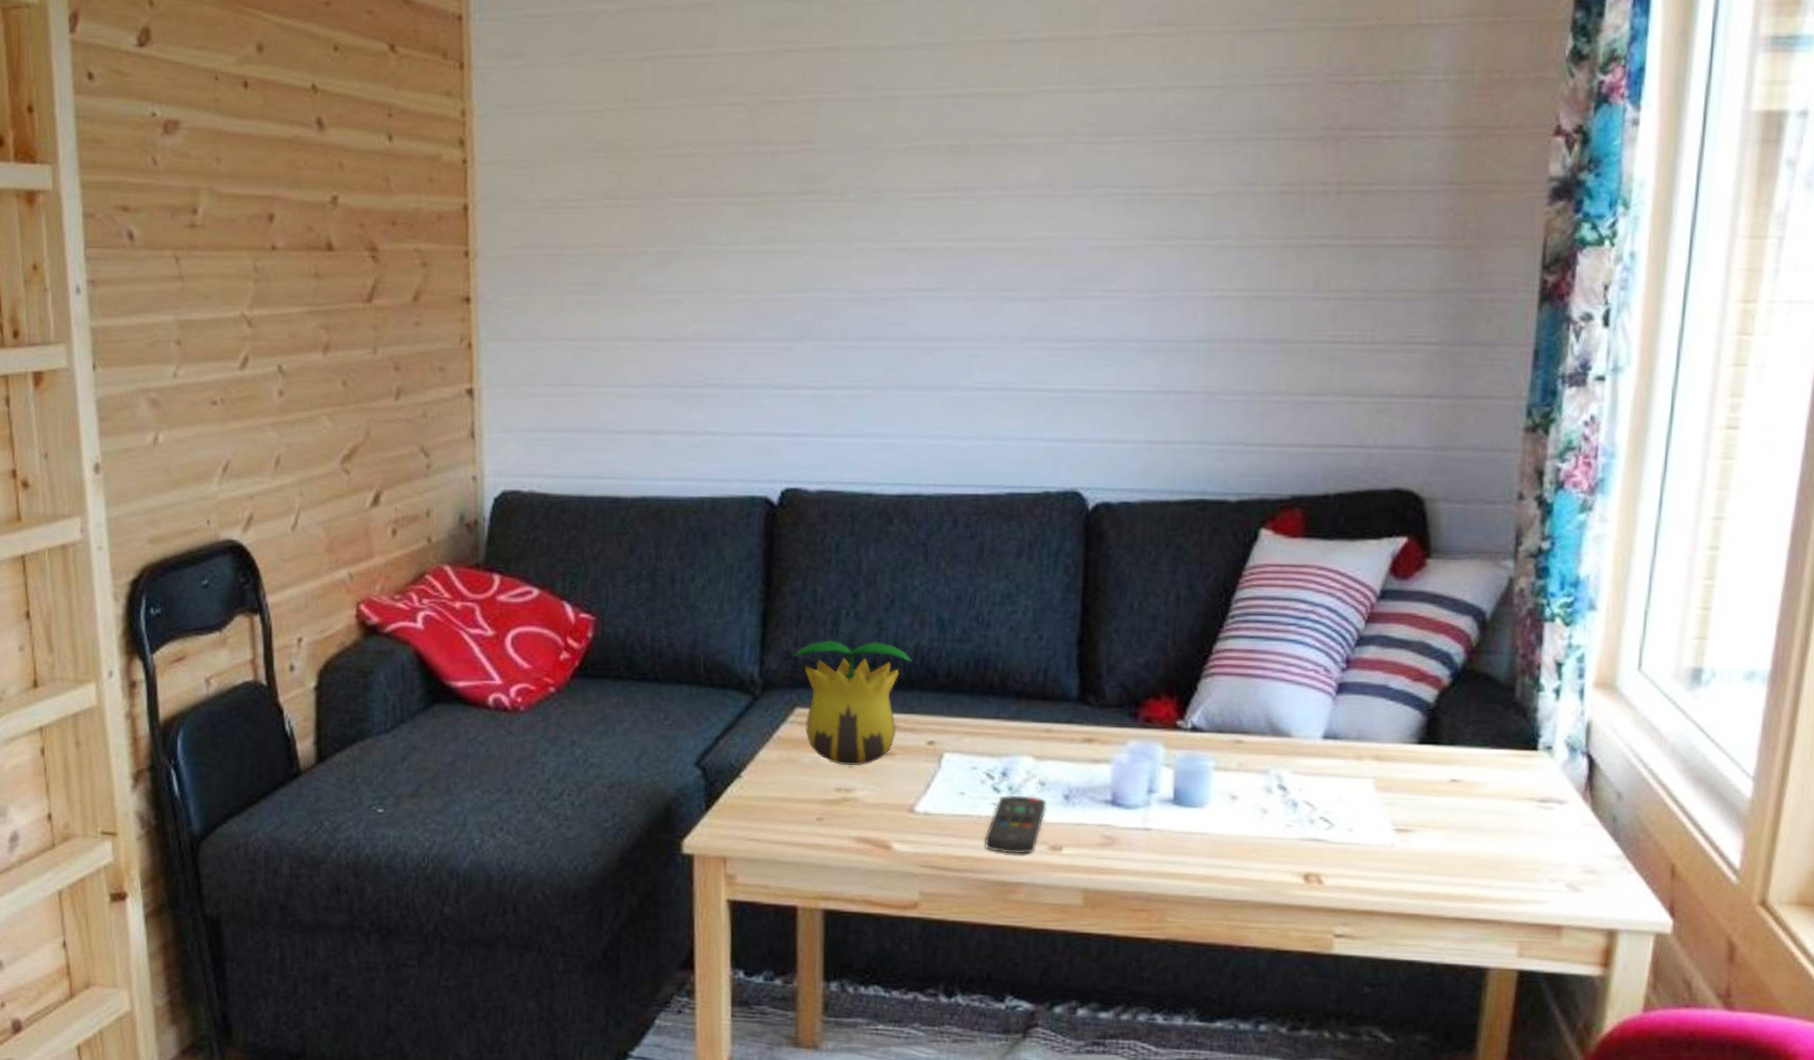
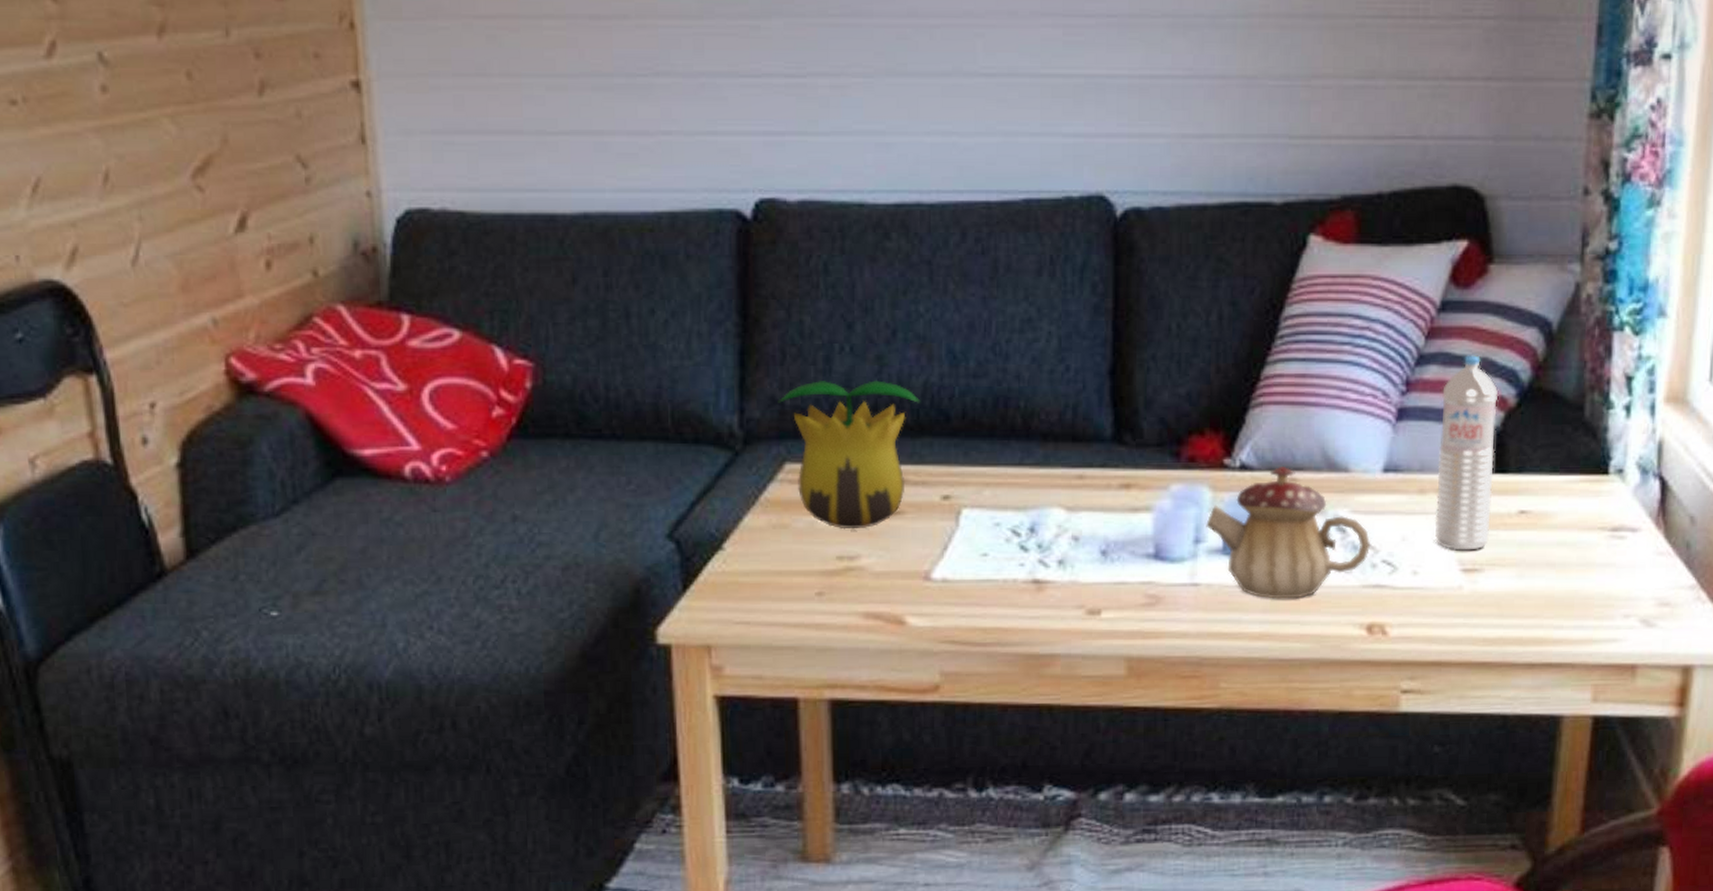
remote control: present [985,795,1047,854] -> none [1013,553,1082,622]
teapot: none [1159,729,1309,847] -> present [1206,465,1370,599]
water bottle: none [1370,638,1433,813] -> present [1435,355,1499,551]

